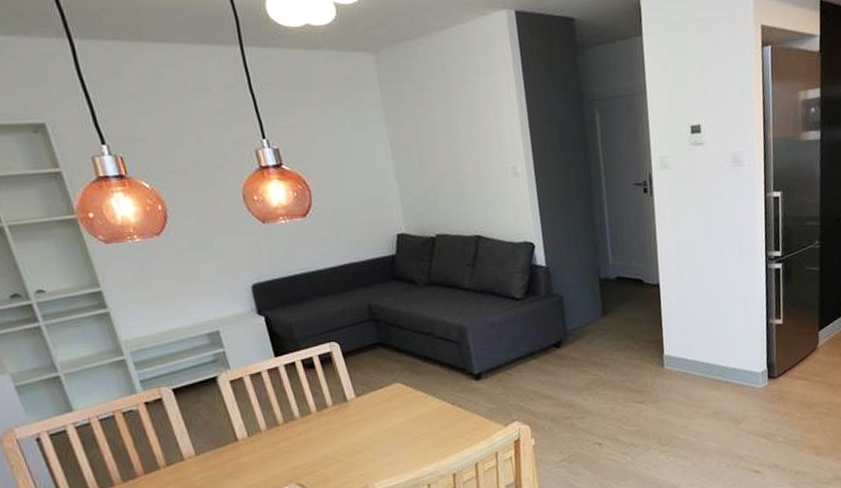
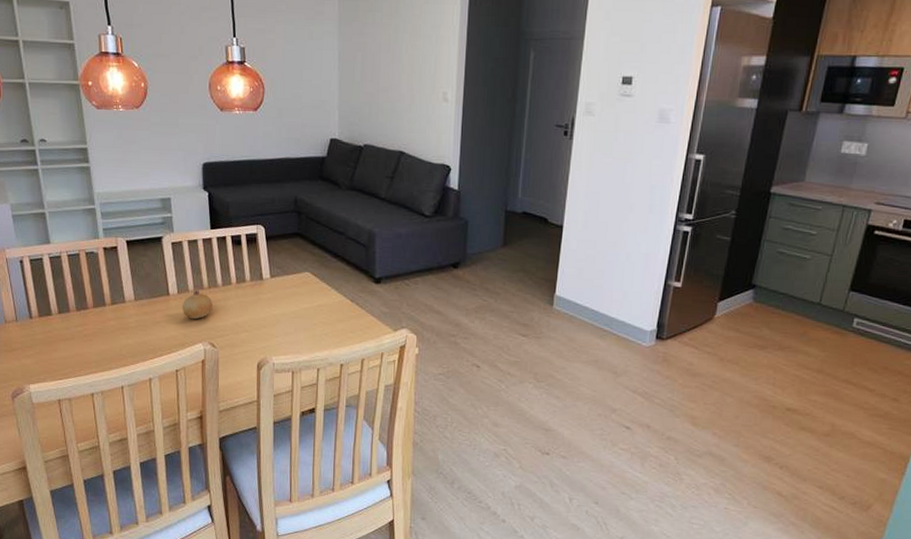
fruit: none [255,428,294,462] -> present [182,290,213,320]

